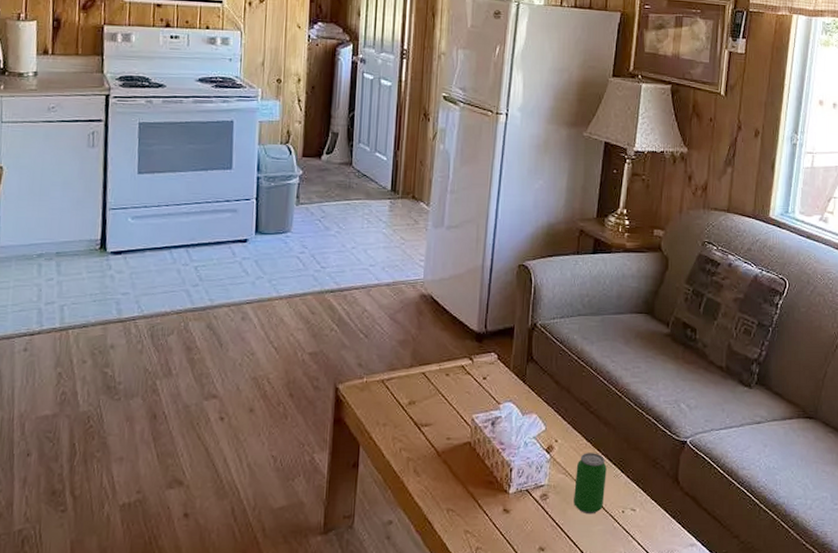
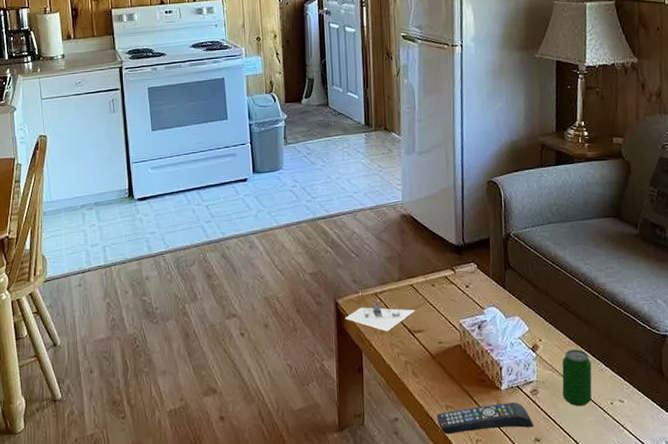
architectural model: none [345,387,425,424] -> present [345,299,415,332]
remote control: none [436,507,539,541] -> present [437,402,533,435]

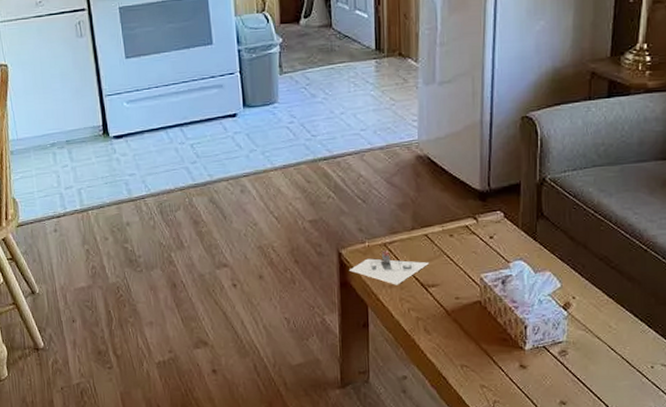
remote control: present [437,402,533,435] -> none [450,363,559,395]
beverage can: present [562,349,592,407] -> none [596,309,632,370]

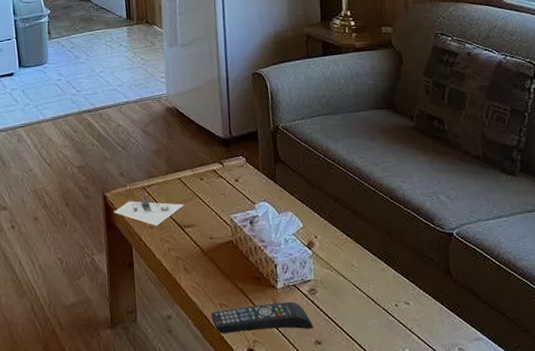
remote control: none [450,363,559,395] -> present [211,301,313,334]

